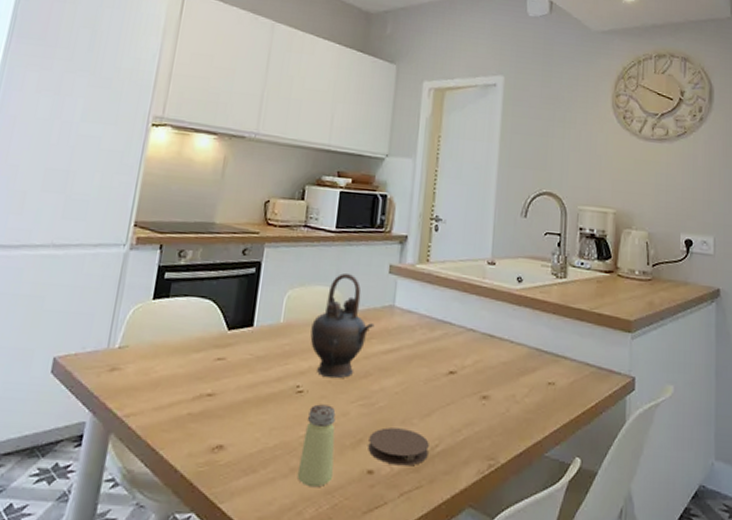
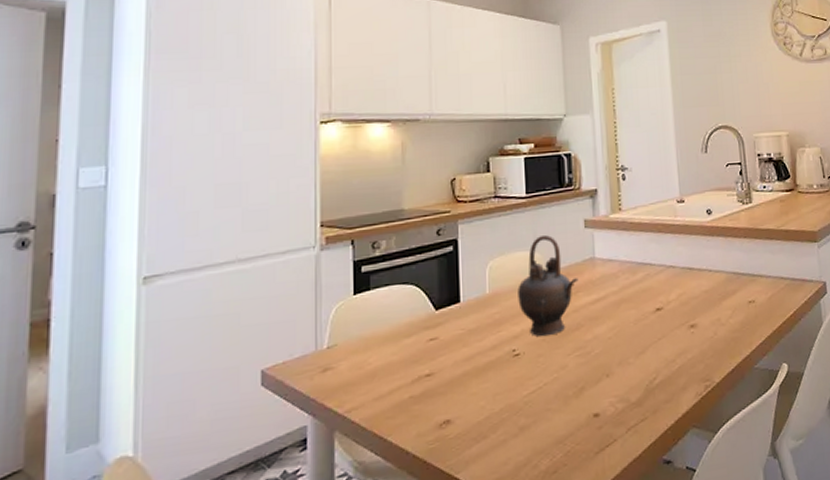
saltshaker: present [297,404,336,488] -> none [526,361,562,441]
coaster: present [368,427,429,466] -> none [590,369,648,405]

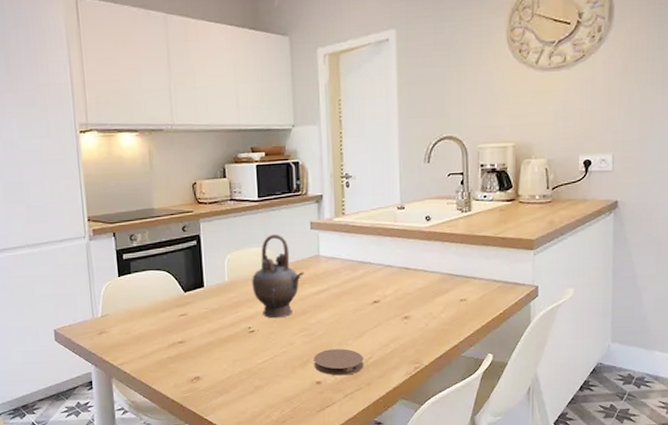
coaster: none [590,369,648,405] -> present [314,349,364,376]

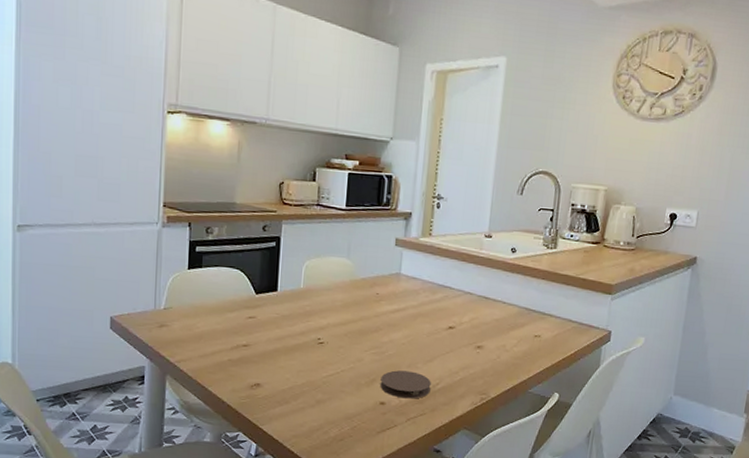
teapot: present [252,235,305,319] -> none [327,246,383,333]

